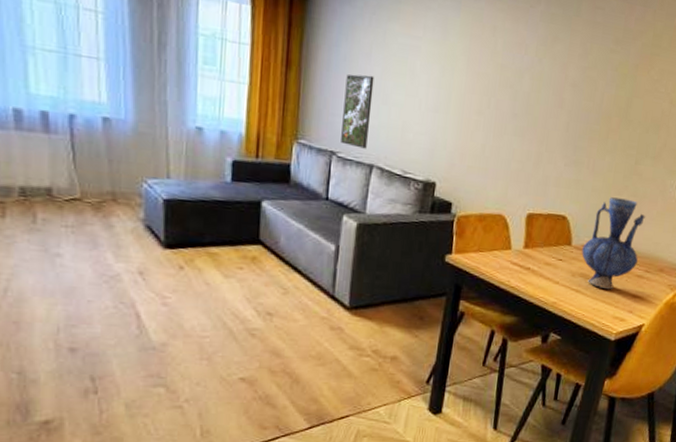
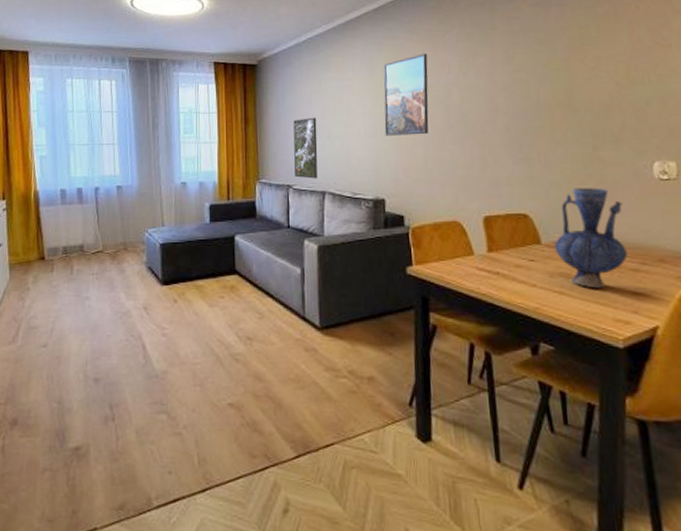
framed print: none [447,25,507,120] -> present [384,53,429,136]

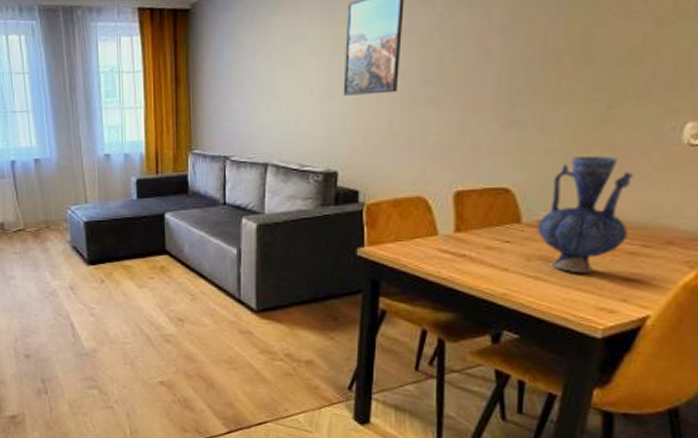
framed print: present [293,117,318,179] -> none [233,74,261,149]

